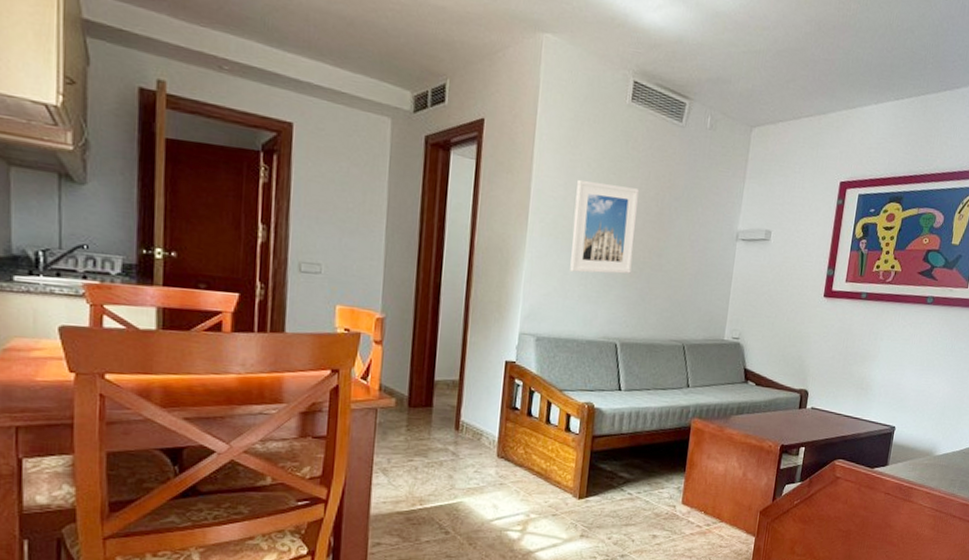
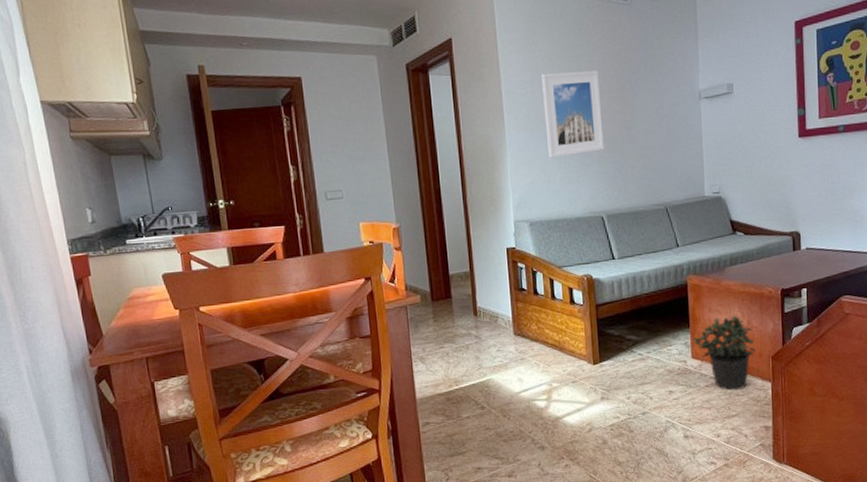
potted plant: none [686,465,746,542] -> present [693,315,756,391]

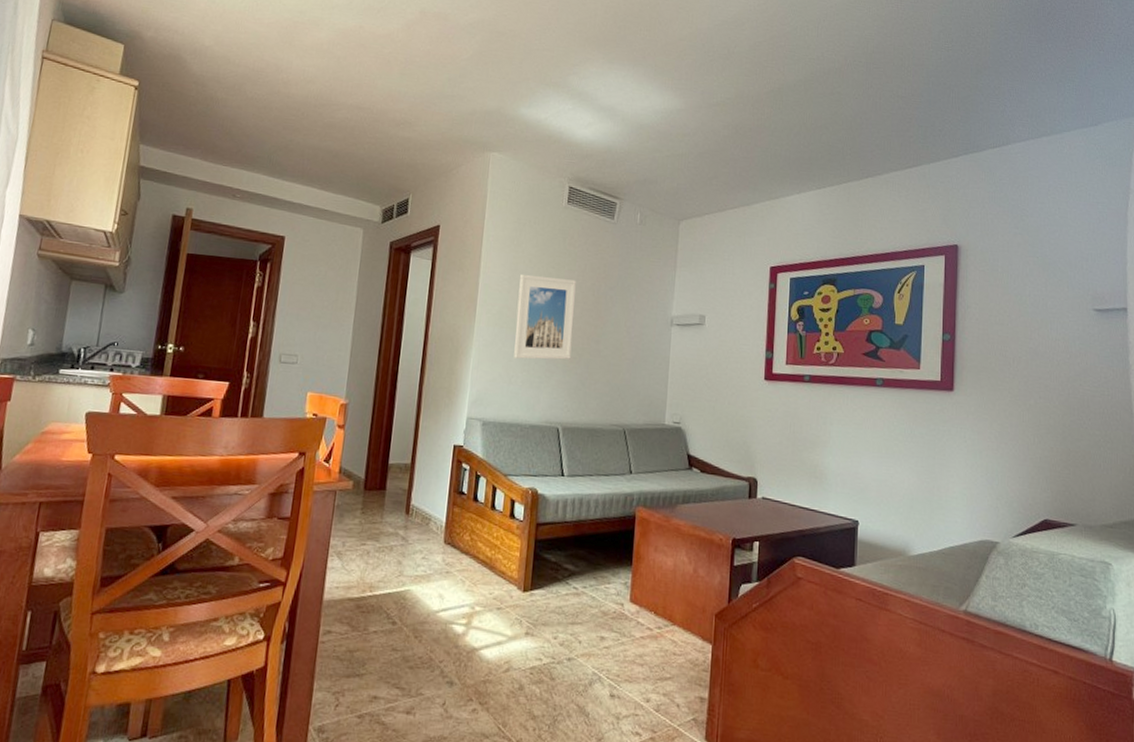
potted plant: present [693,315,756,391] -> none [634,559,699,649]

